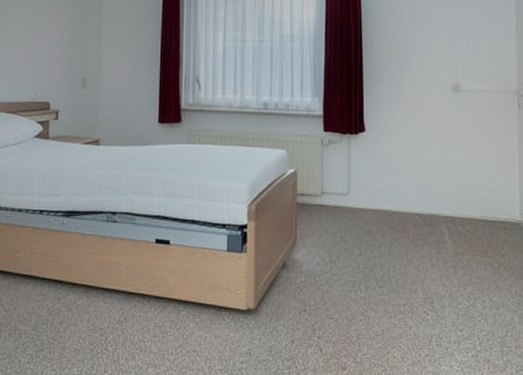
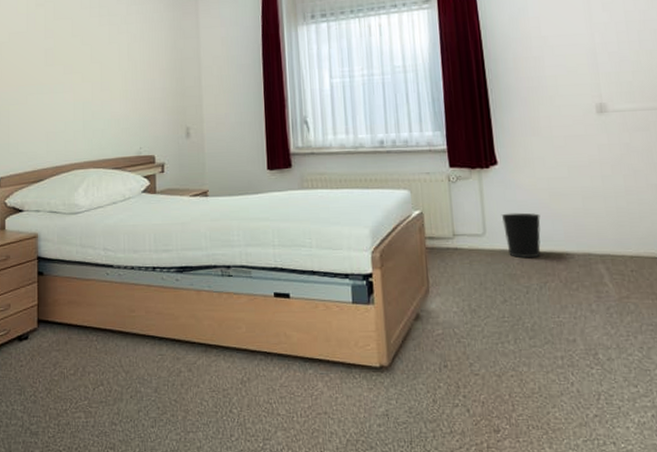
wastebasket: none [364,175,397,217] -> present [501,212,541,258]

